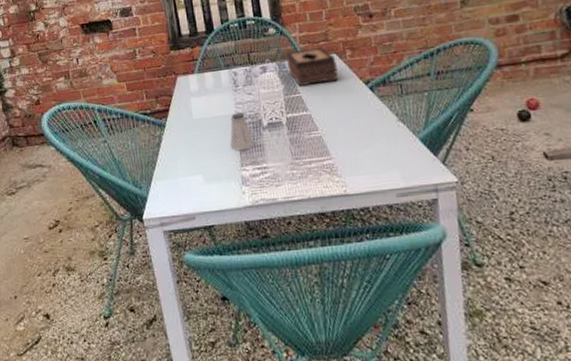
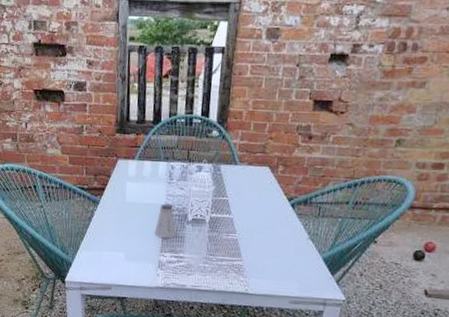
tissue box: present [286,46,338,87] -> none [221,157,269,193]

